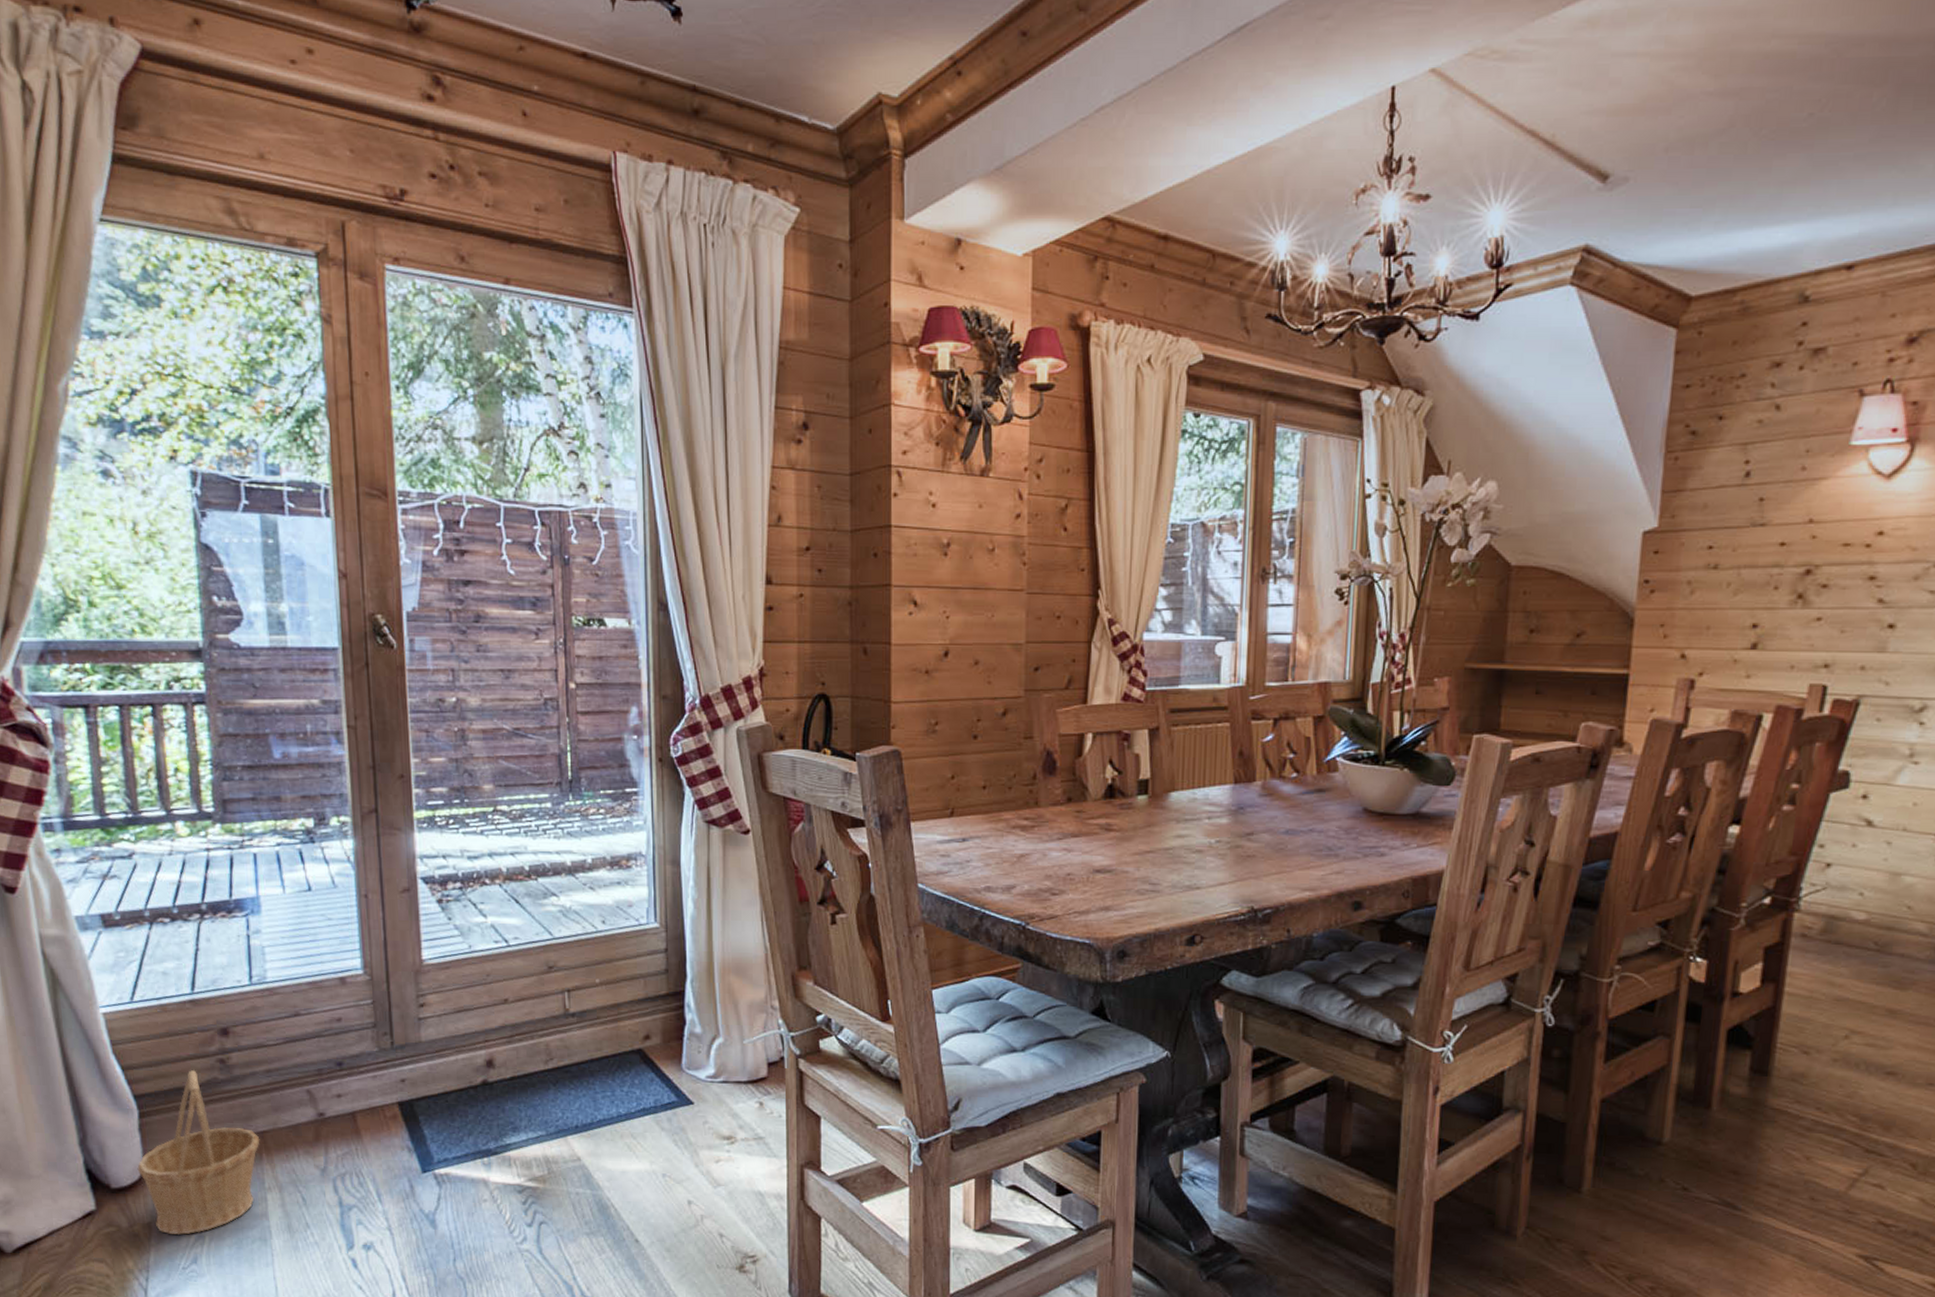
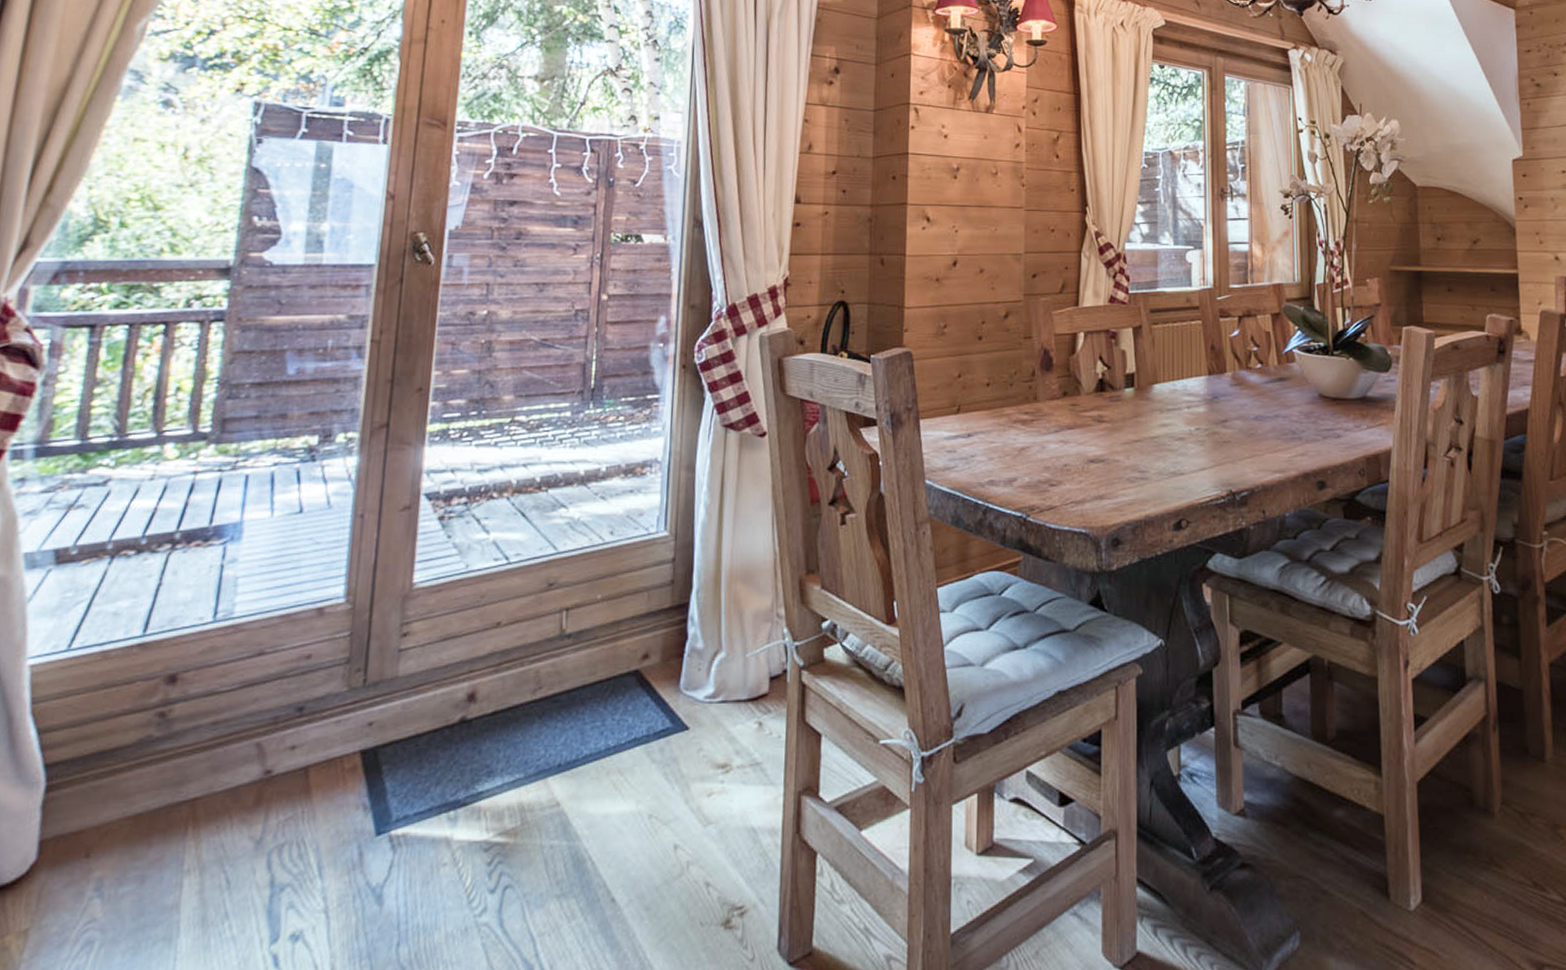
basket: present [137,1069,260,1235] -> none [27,727,189,943]

